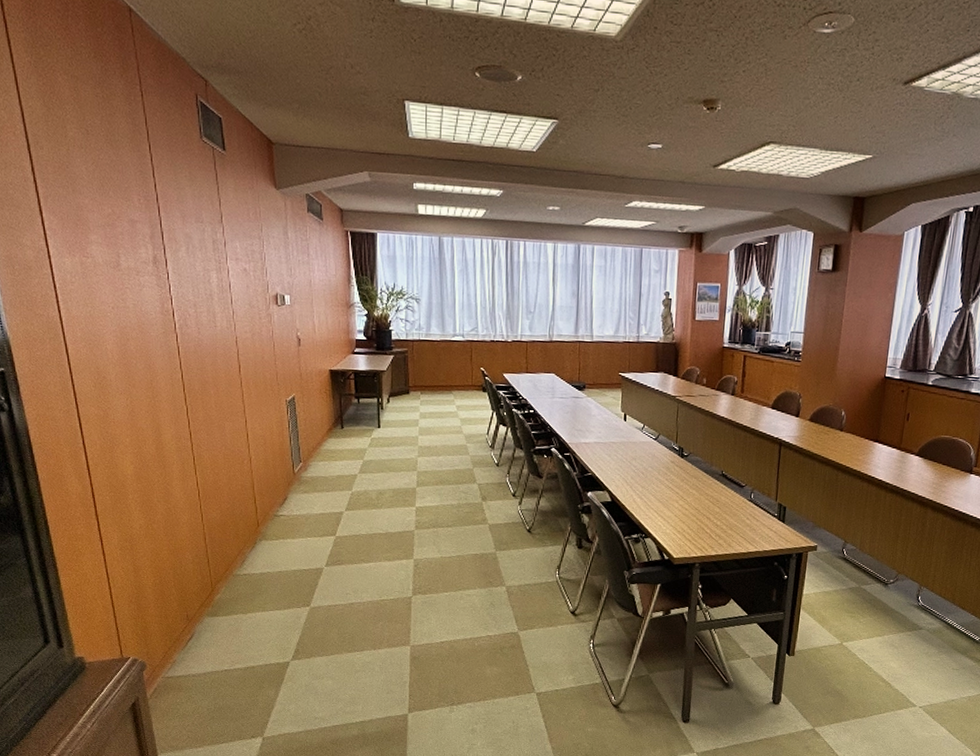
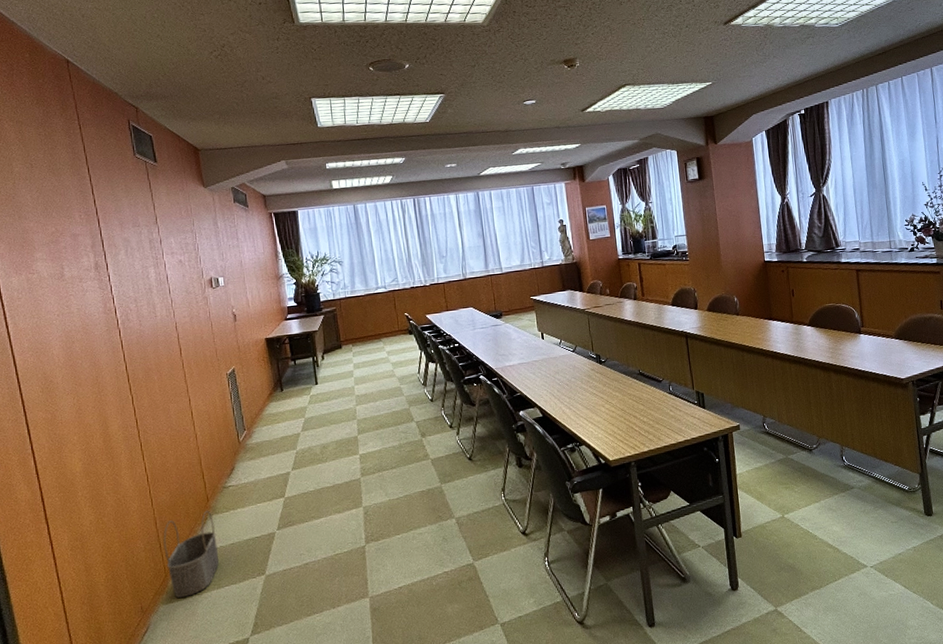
wicker basket: none [211,535,266,614] -> present [163,510,219,598]

